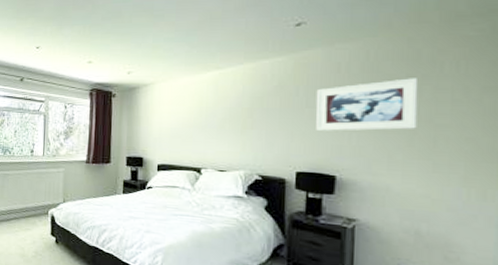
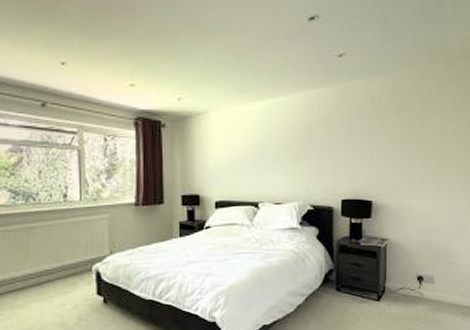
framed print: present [315,78,419,131] -> none [356,110,430,159]

